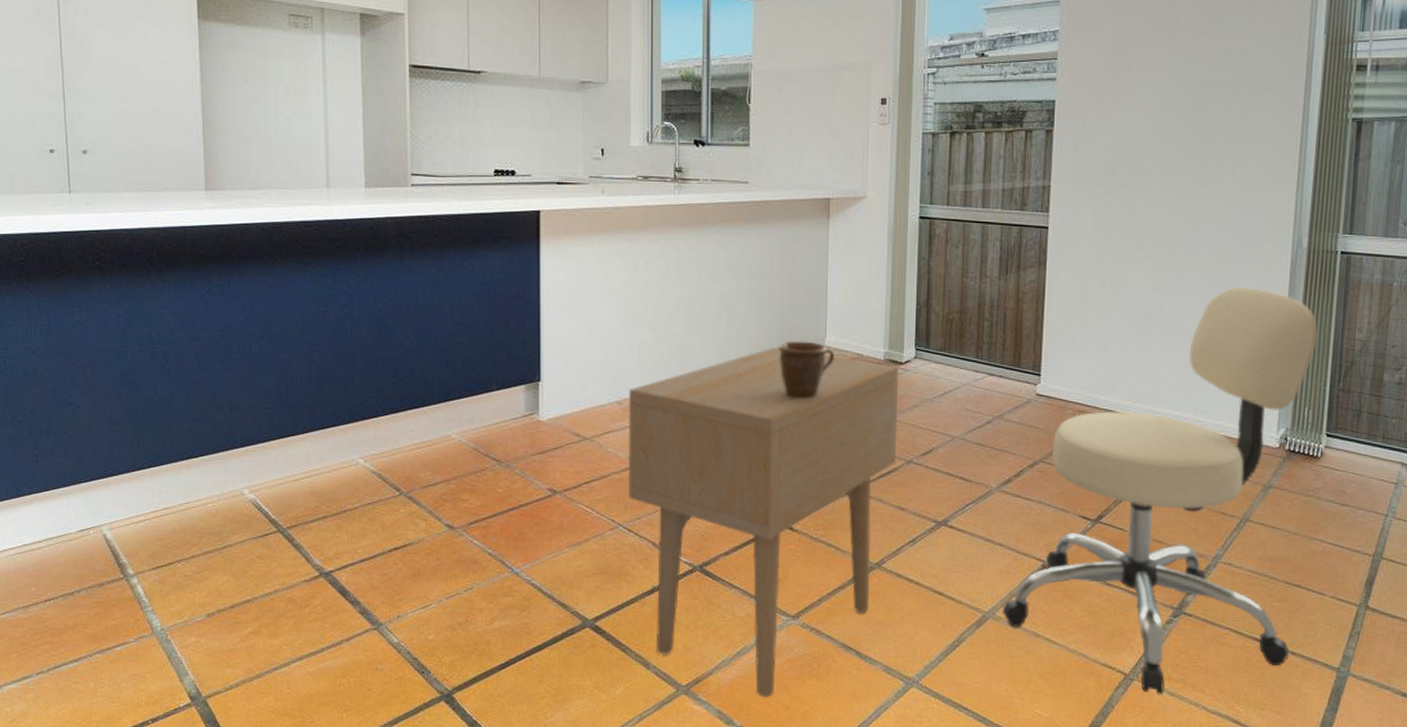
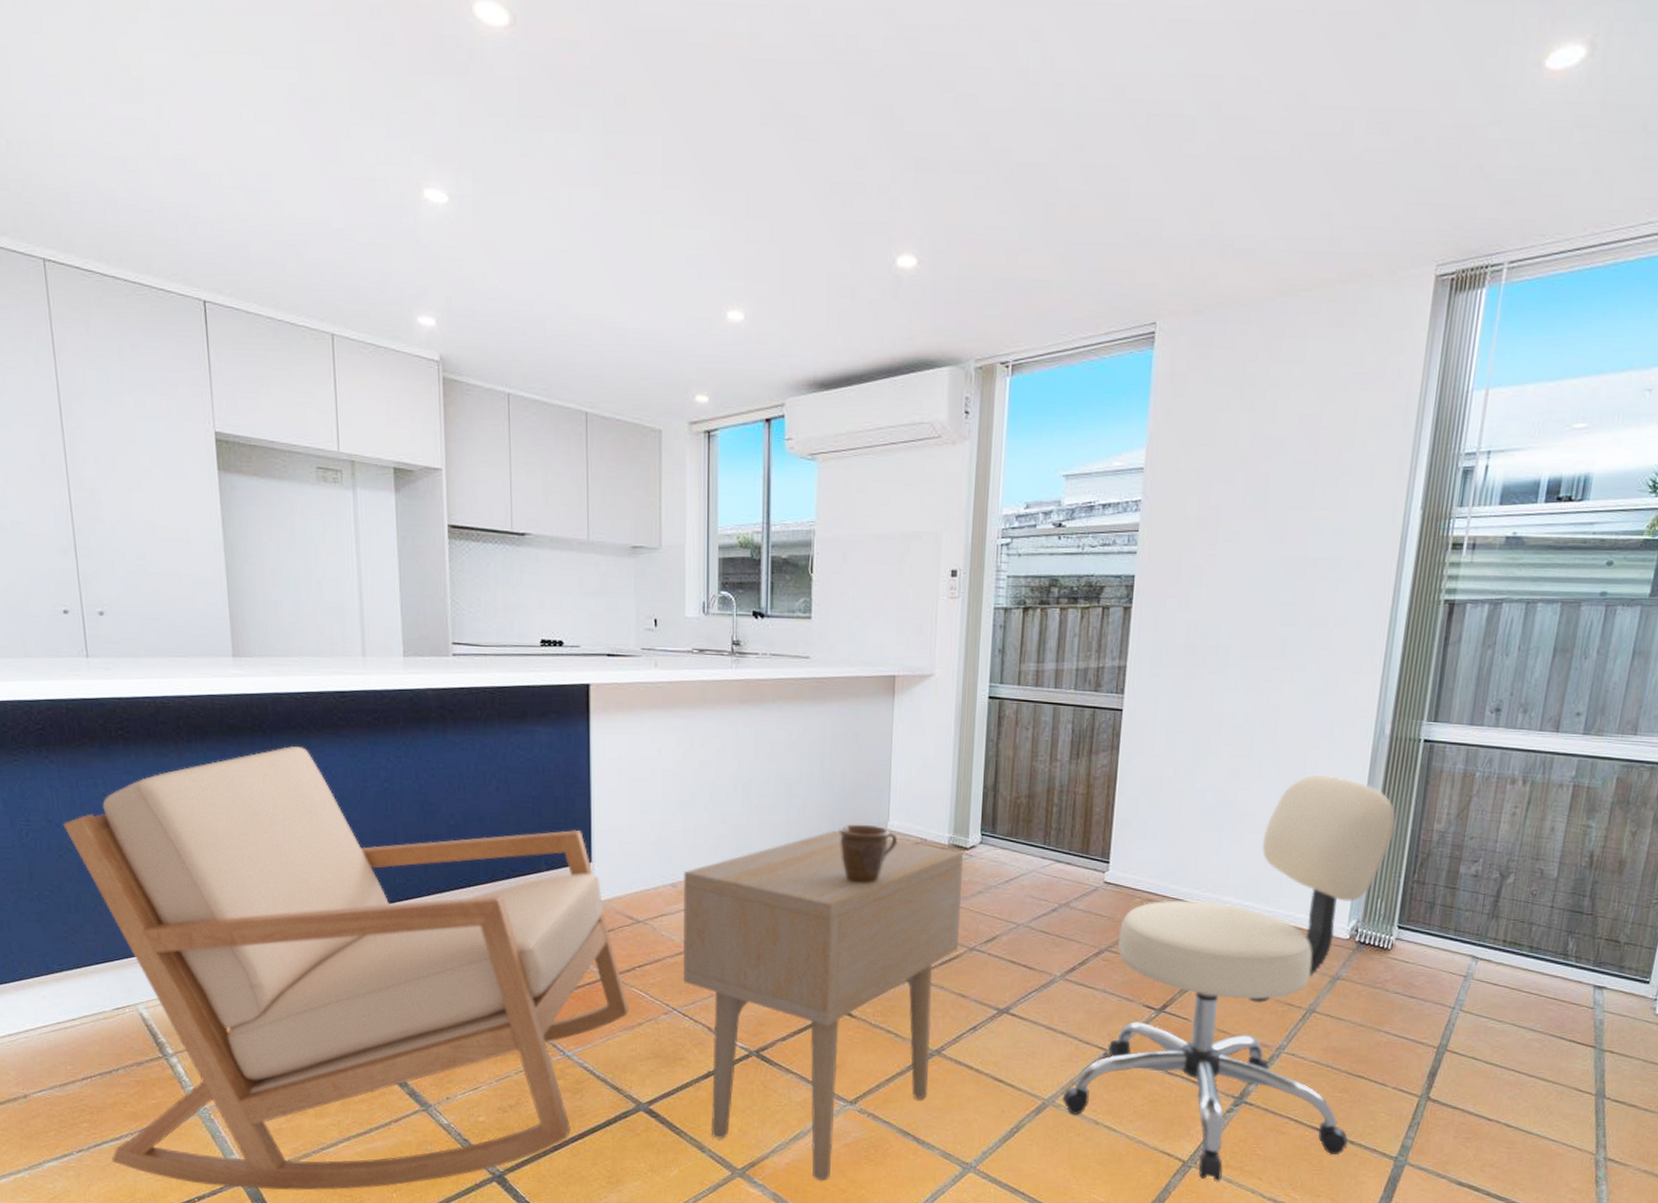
chair: none [39,273,577,712] -> present [63,745,630,1191]

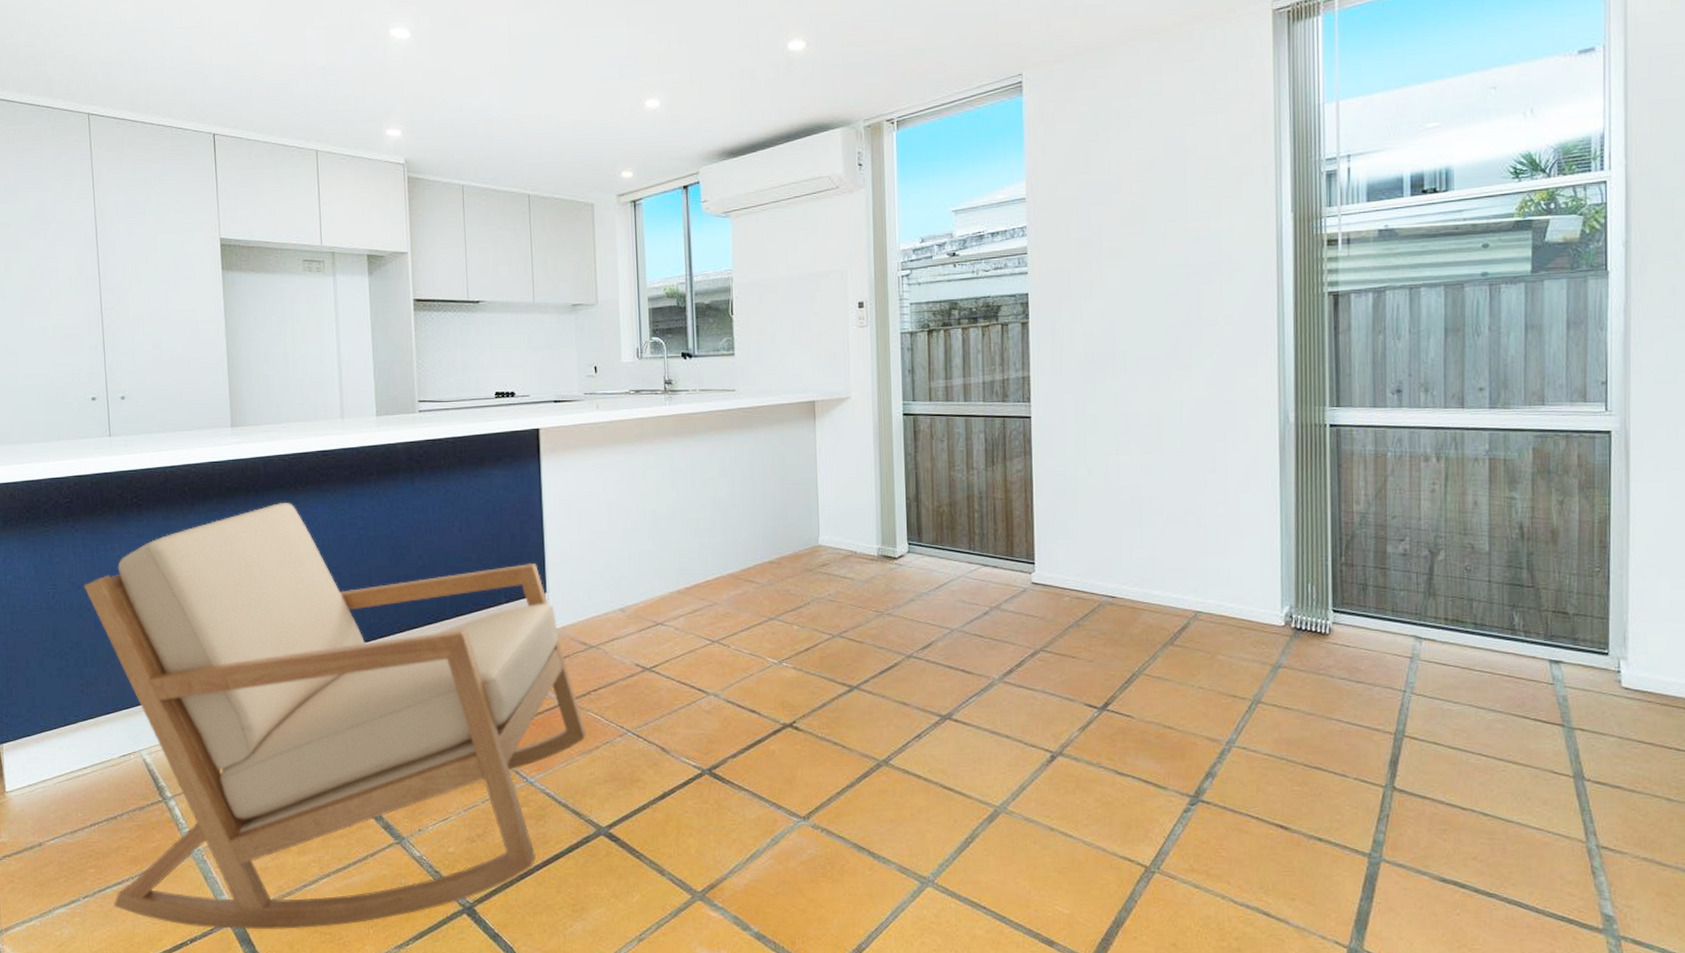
side table: present [682,831,963,1181] -> none [630,549,896,902]
mug: present [838,824,898,883] -> none [772,541,829,598]
chair: present [1062,774,1396,1183] -> none [1013,465,1317,889]

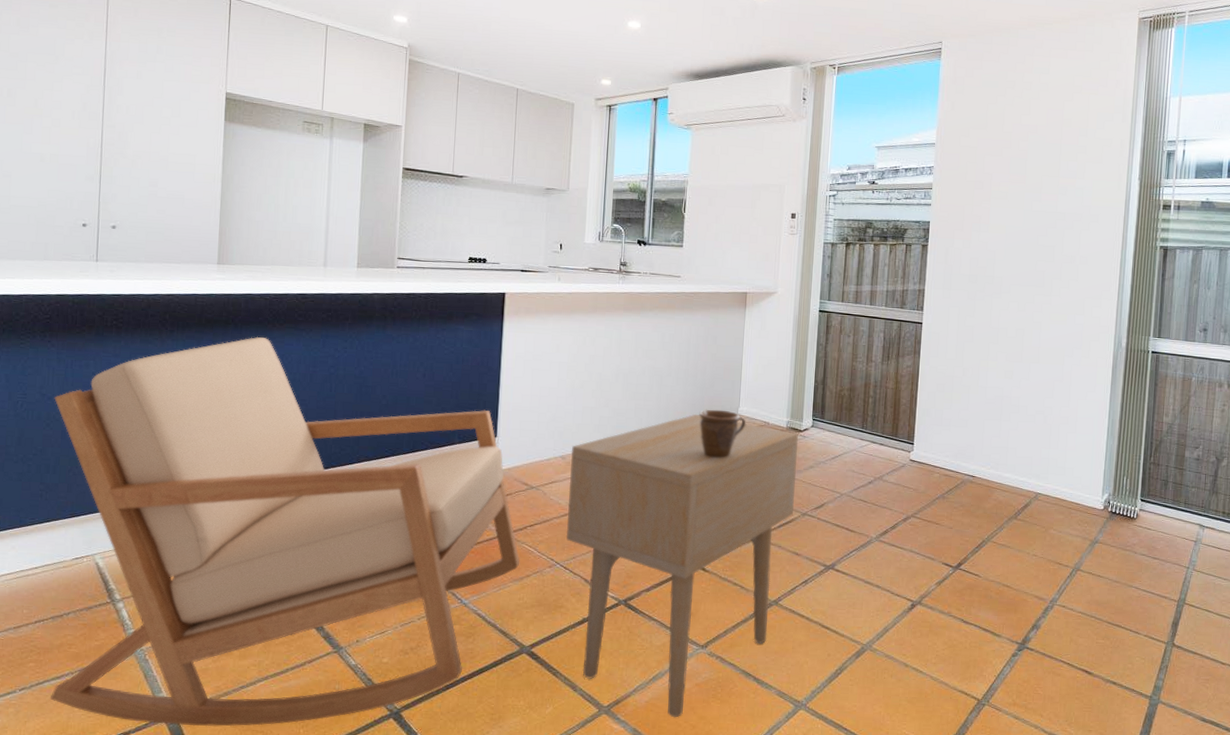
side table: none [630,549,896,902] -> present [566,414,798,718]
mug: none [772,541,829,598] -> present [698,409,746,458]

